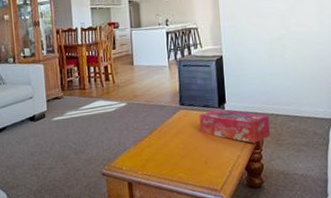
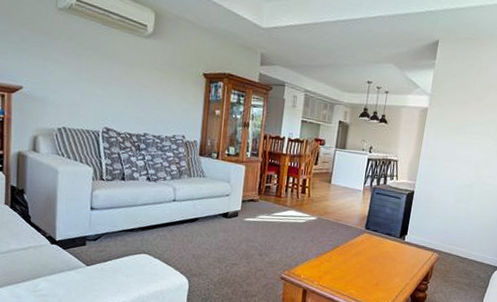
tissue box: present [199,109,270,144] -> none [378,238,442,276]

